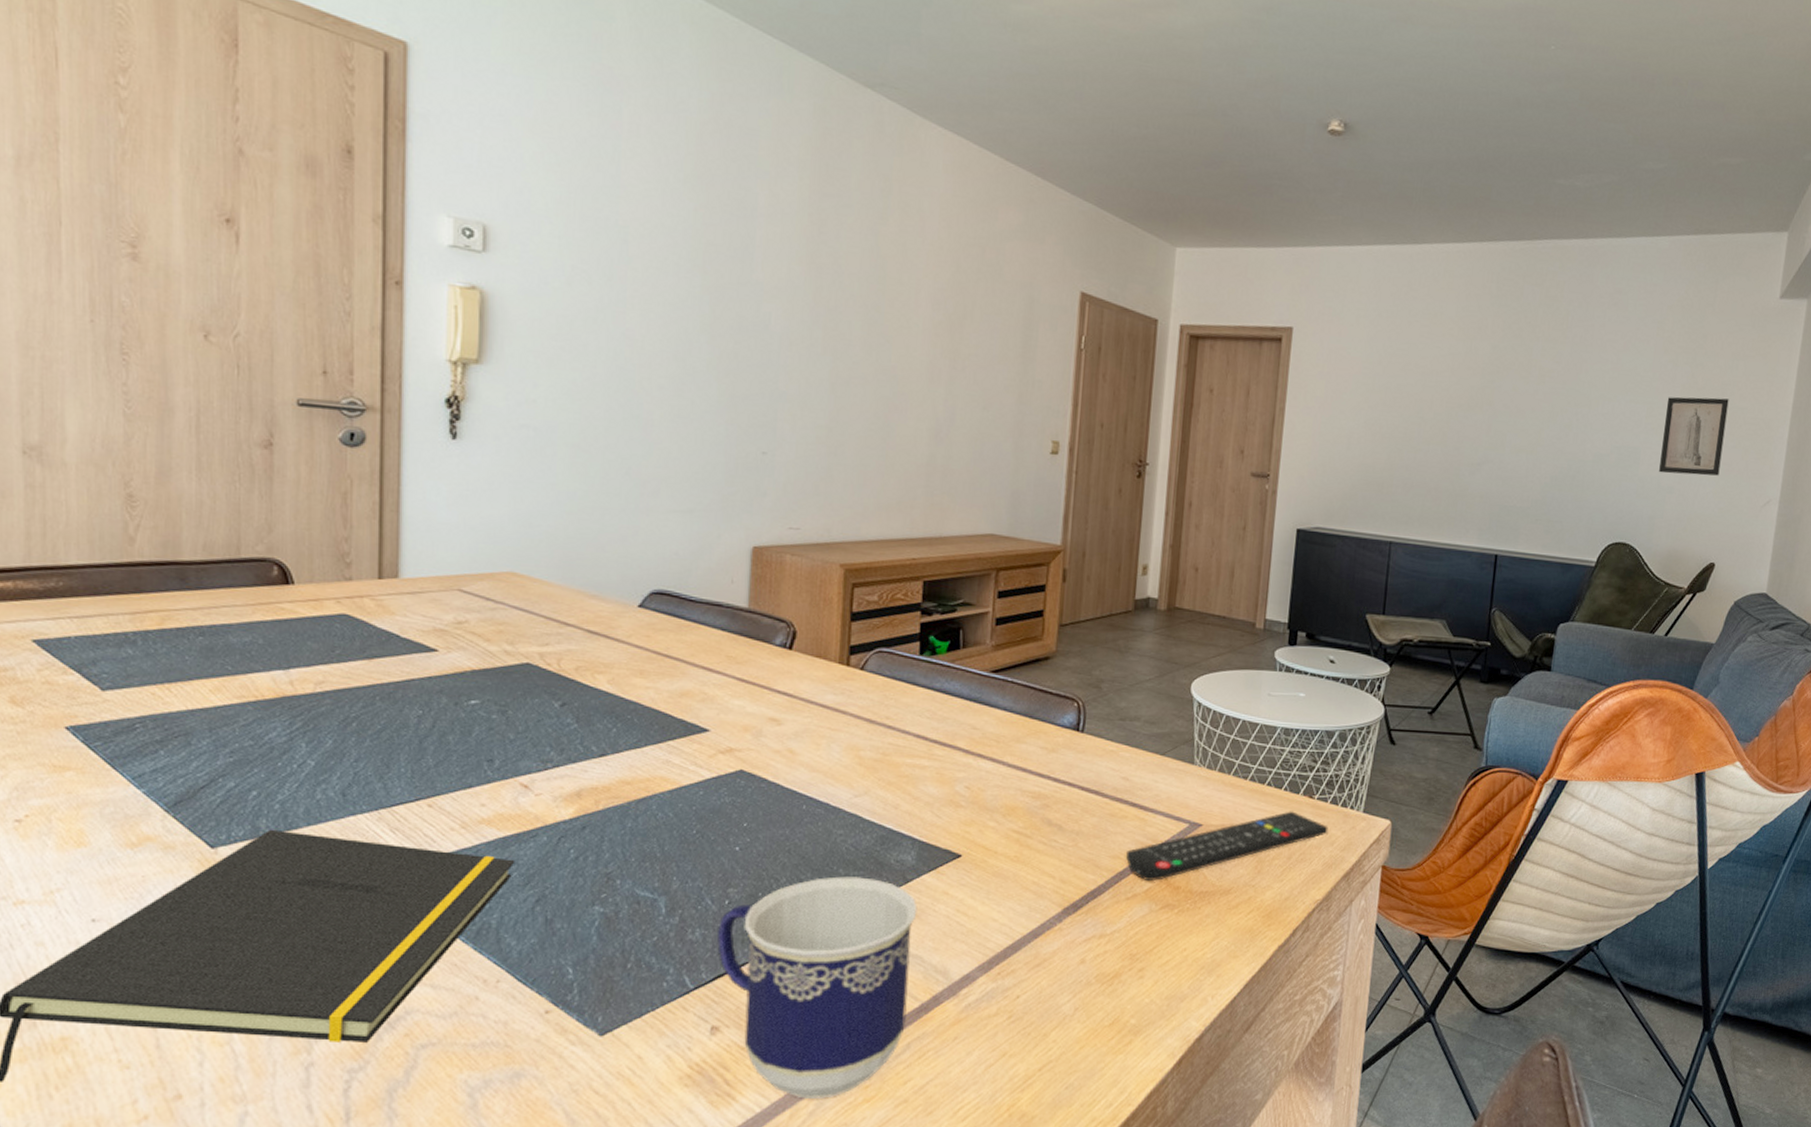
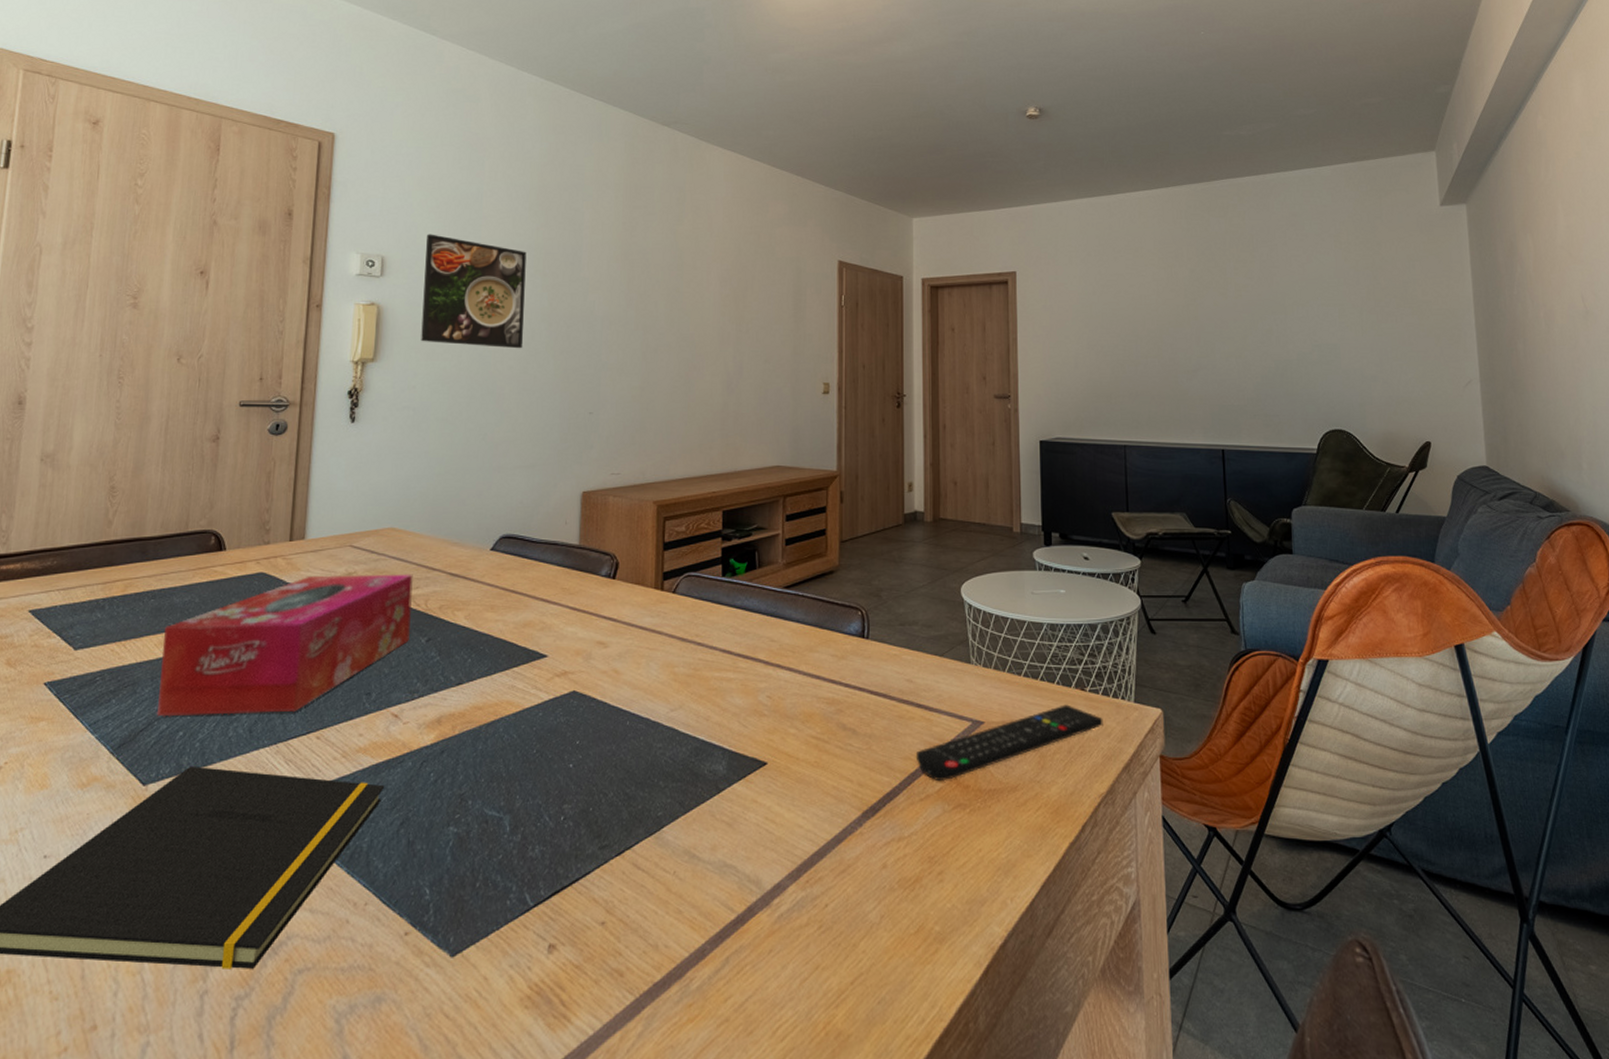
tissue box: none [219,621,541,777] -> present [156,574,413,717]
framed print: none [541,200,681,365] -> present [421,234,527,349]
cup: present [717,876,918,1099] -> none [554,788,730,1019]
wall art: present [1659,397,1729,476] -> none [1355,295,1417,365]

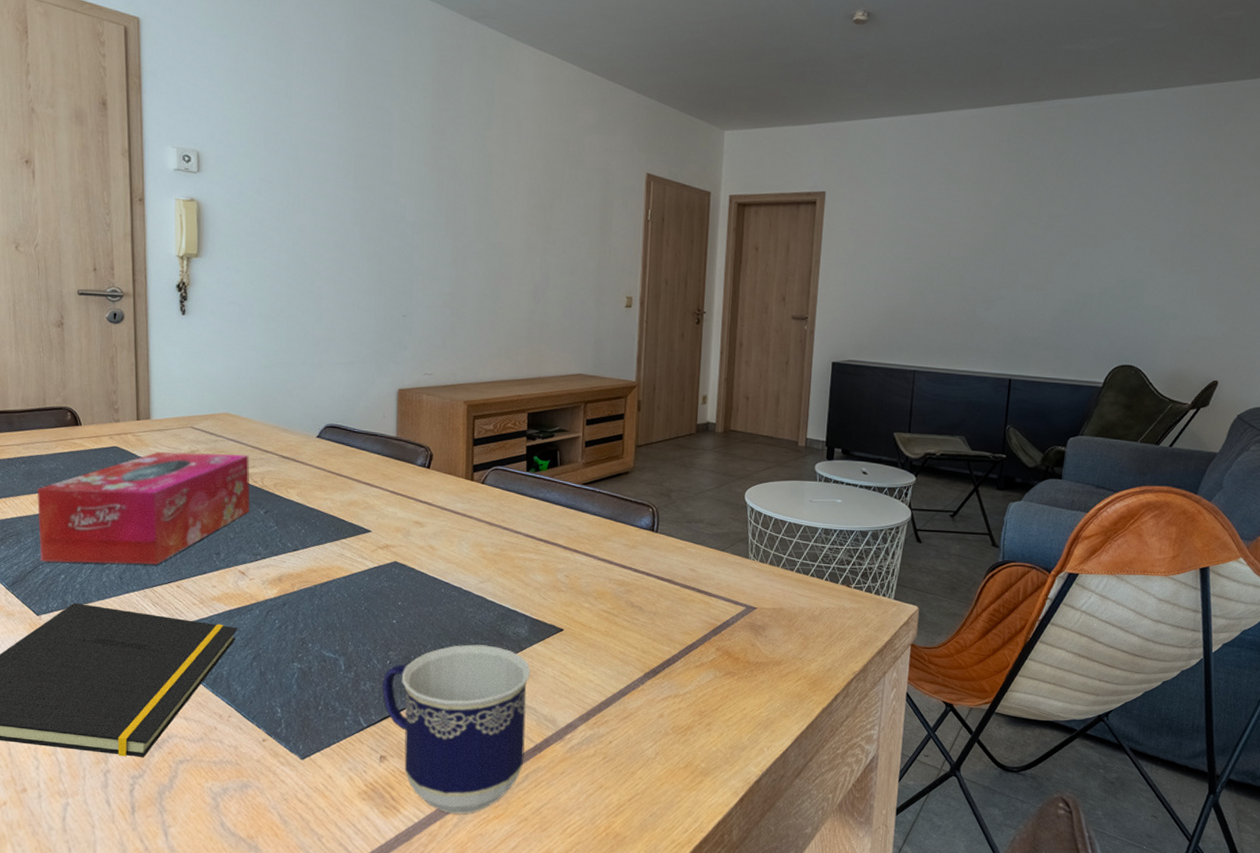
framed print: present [421,234,527,349] -> none [239,129,338,251]
cup: none [554,788,730,1019] -> present [383,644,531,814]
remote control: present [915,704,1103,782] -> none [694,597,864,653]

